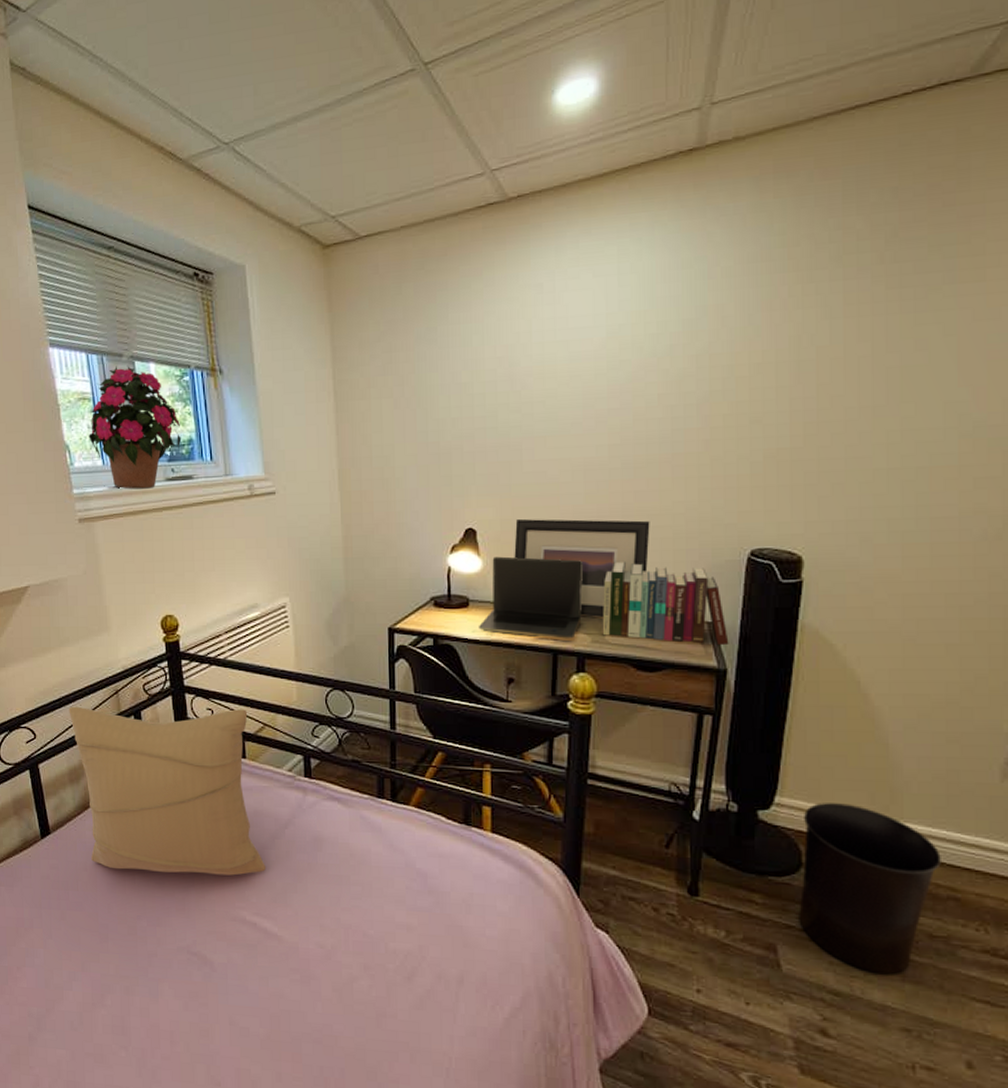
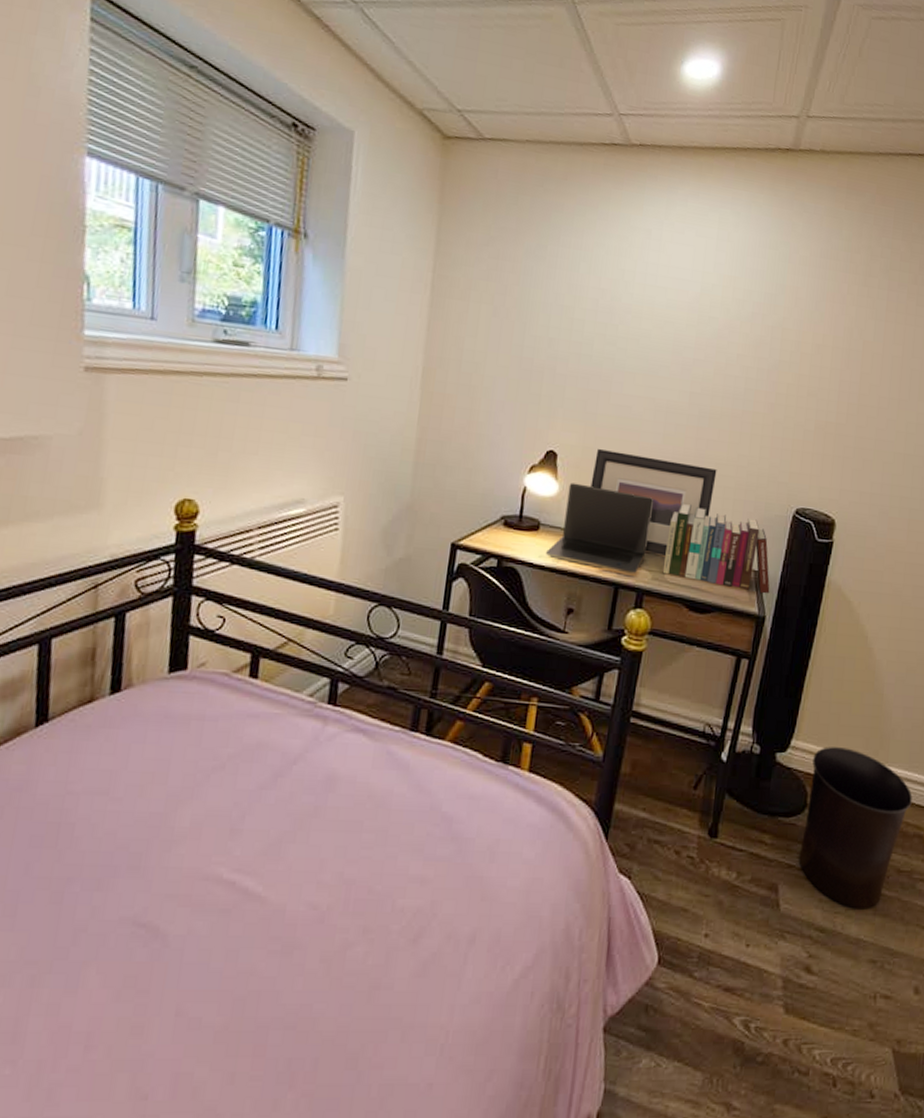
pillow: present [68,706,265,876] -> none [13,599,270,823]
potted flower: present [89,365,181,490] -> none [119,199,245,348]

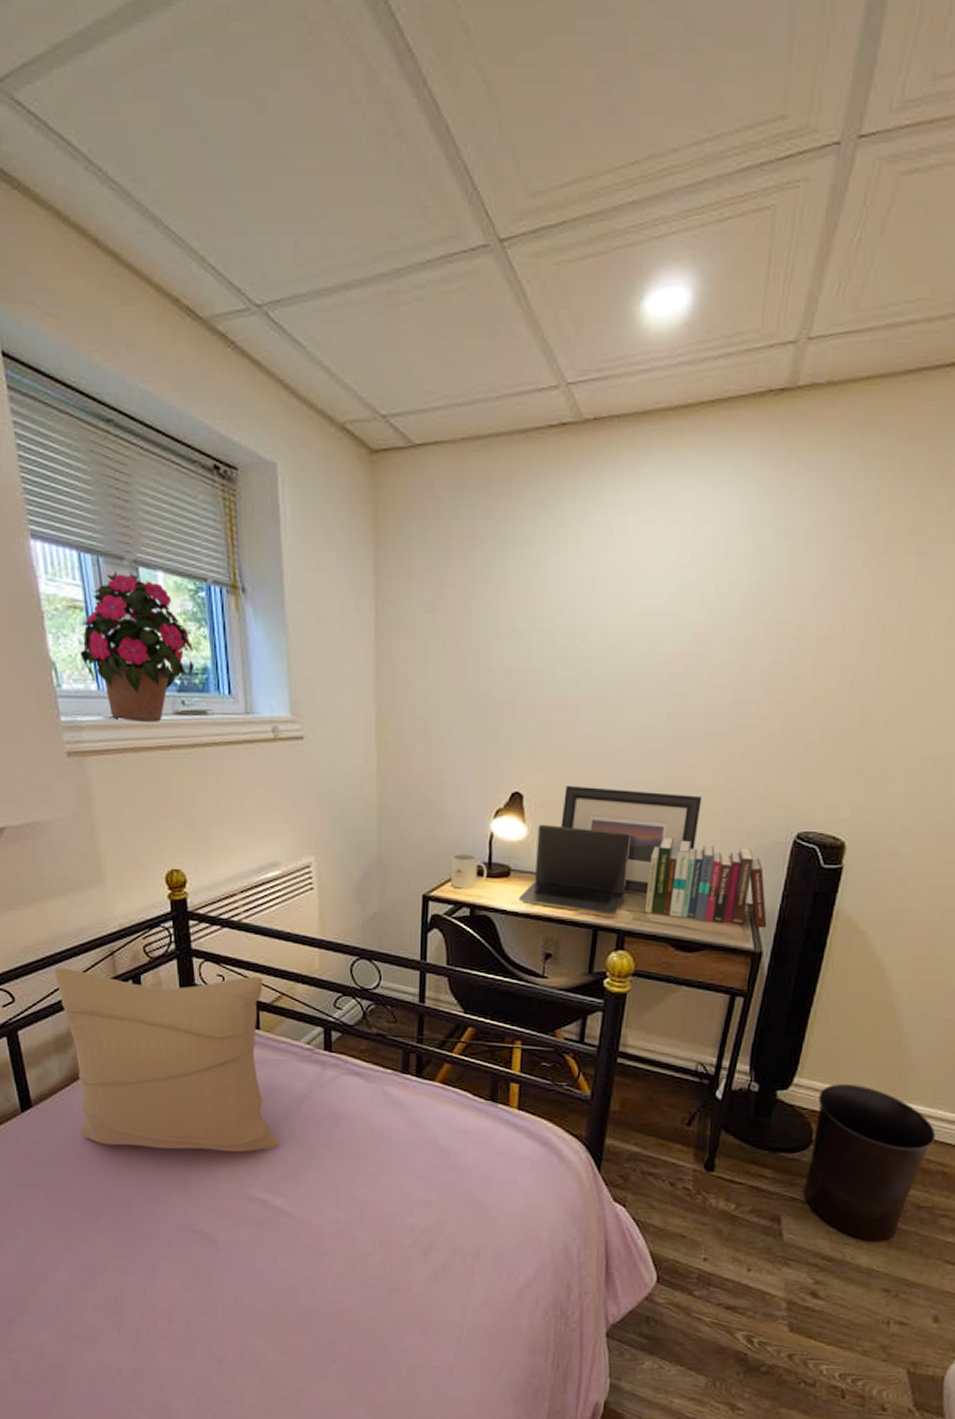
pillow: none [13,599,270,823] -> present [54,967,278,1152]
potted flower: none [119,199,245,348] -> present [80,570,193,722]
mug: none [480,504,518,540] -> present [450,852,487,889]

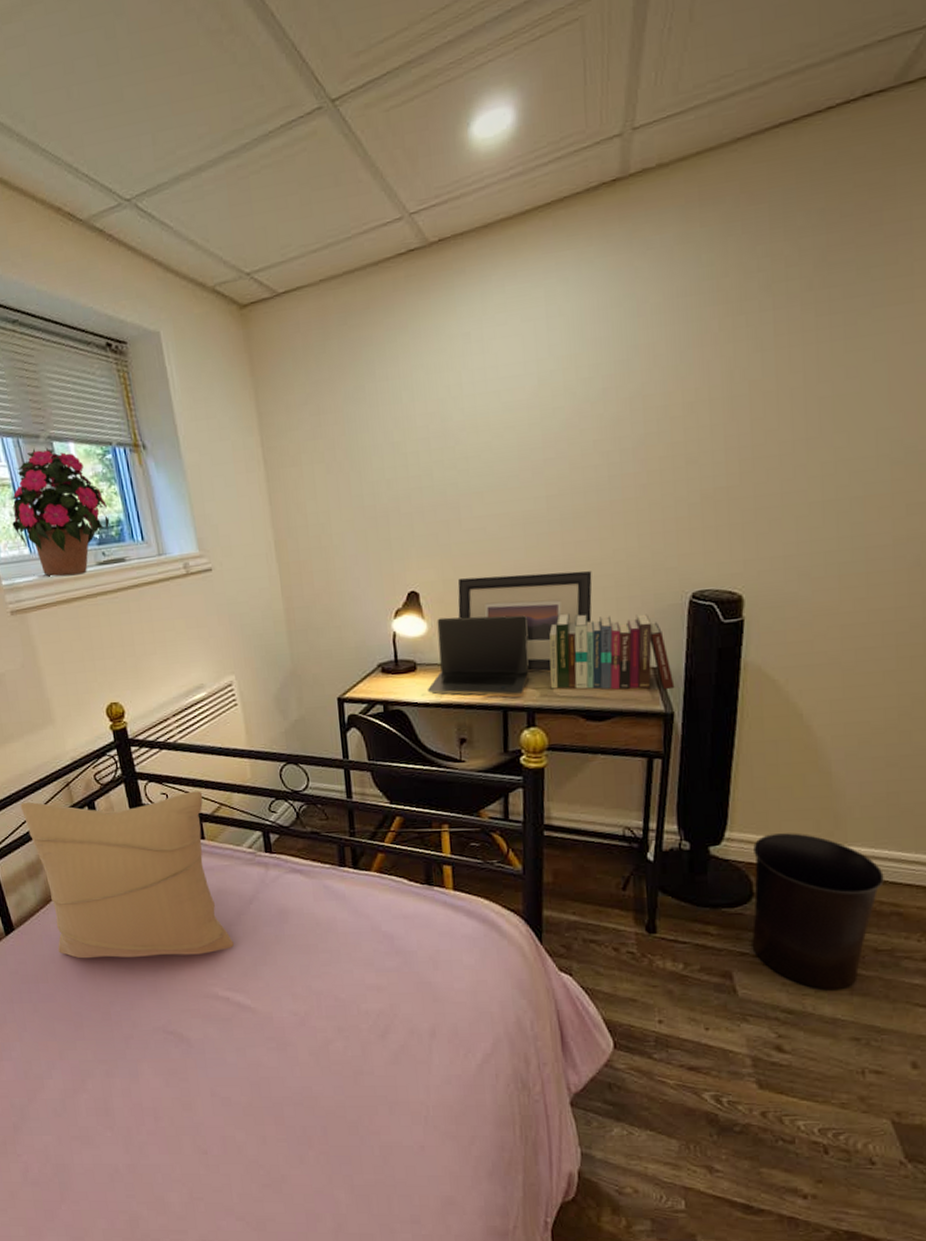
mug: present [450,852,487,889] -> none [359,654,395,688]

